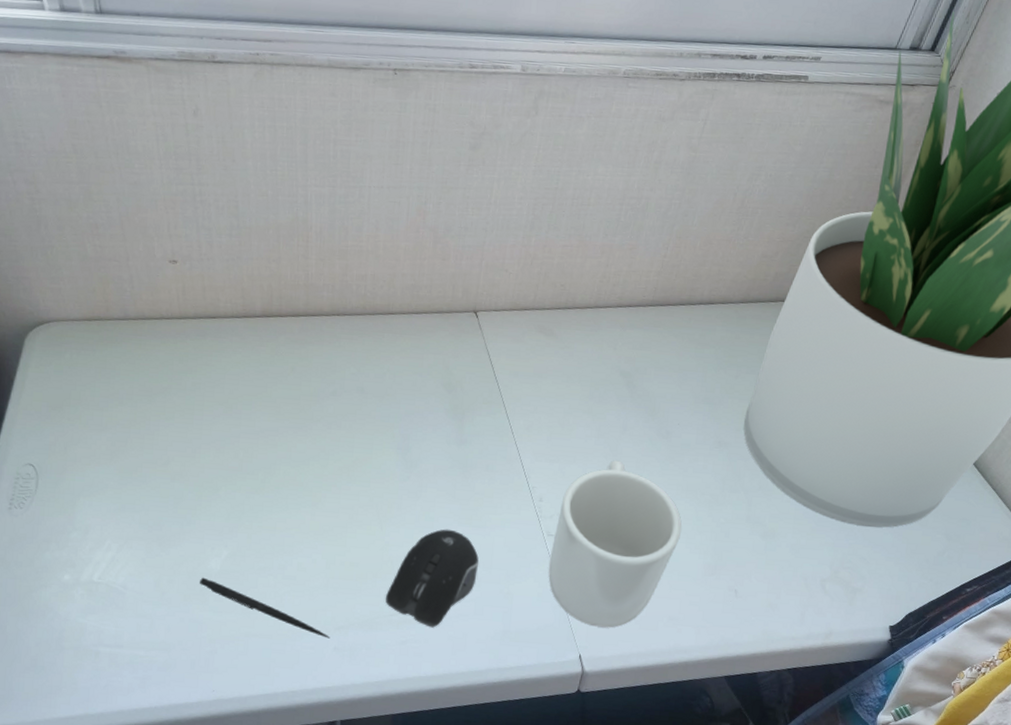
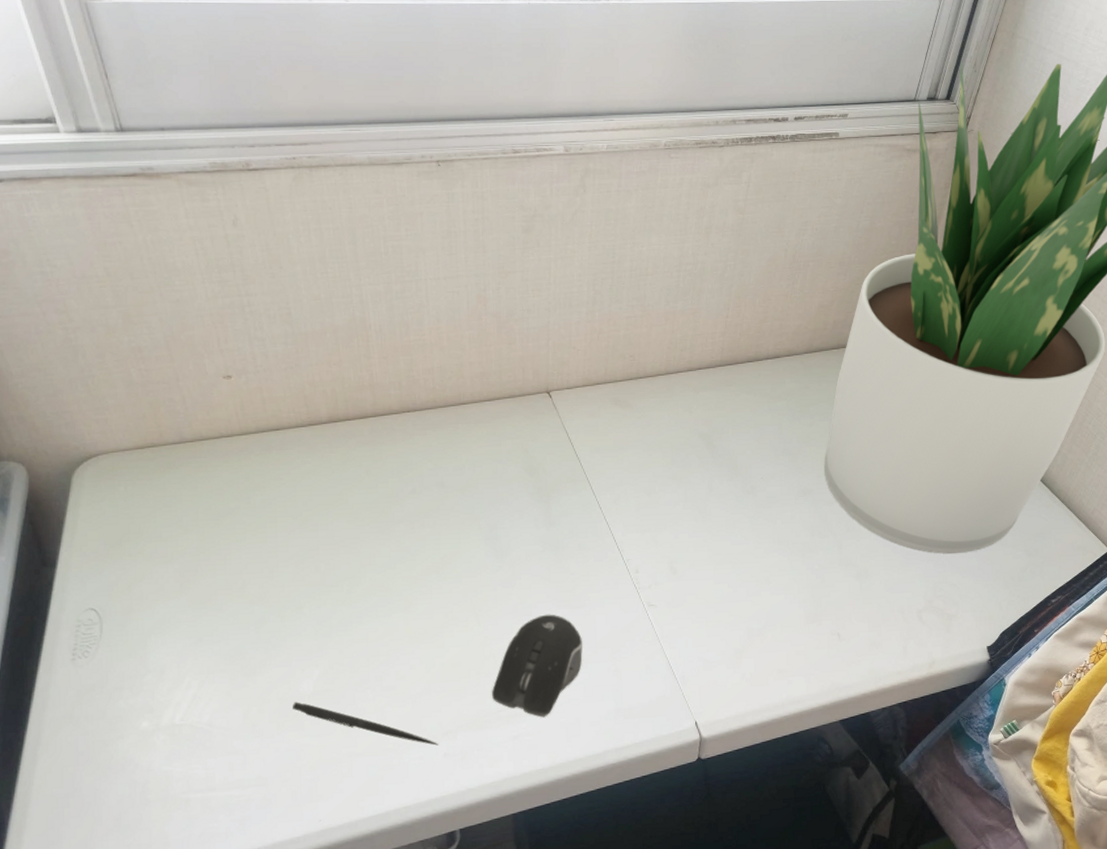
mug: present [548,460,682,628] -> none [653,522,779,691]

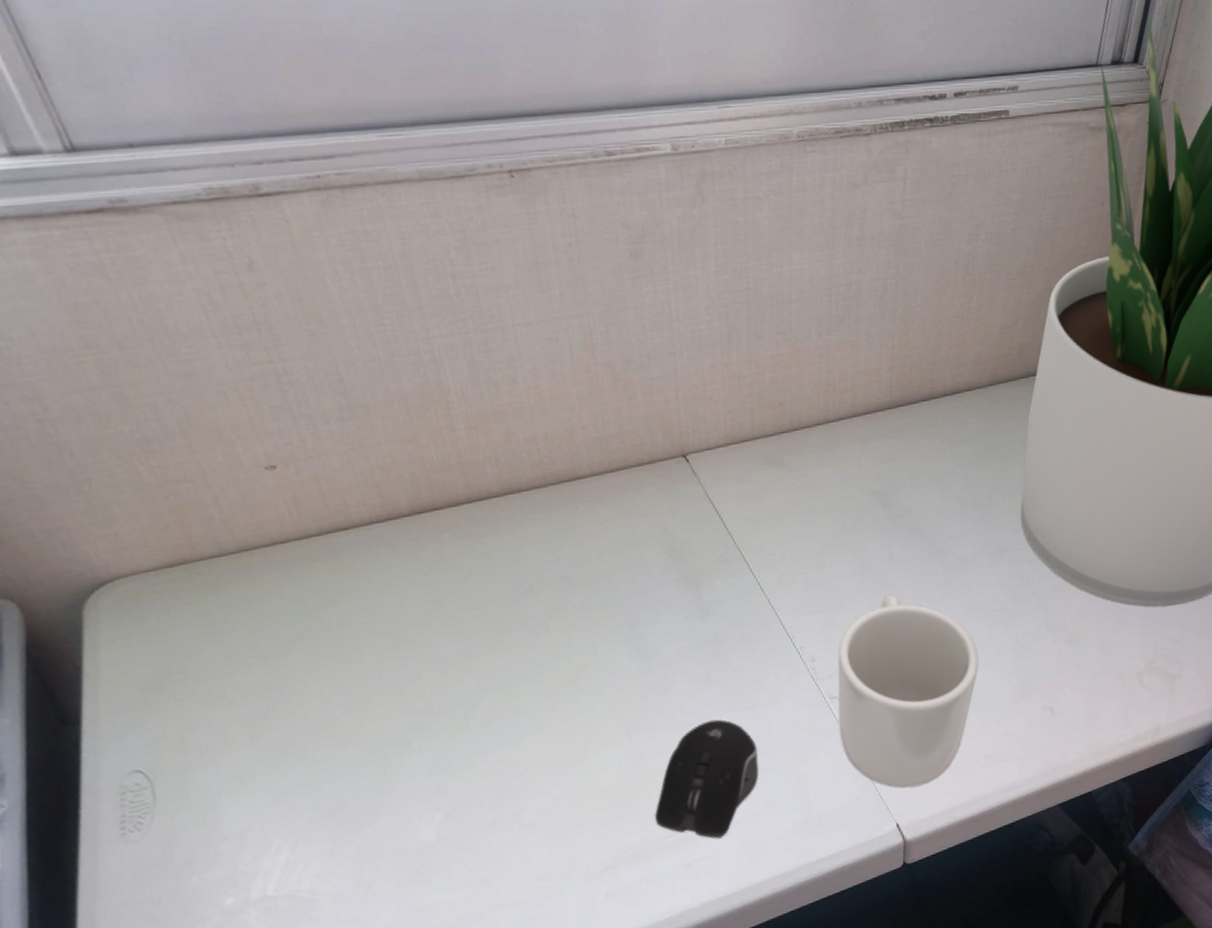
pen: present [293,702,439,746] -> none [413,853,599,885]
mug: none [653,522,779,691] -> present [837,594,980,788]

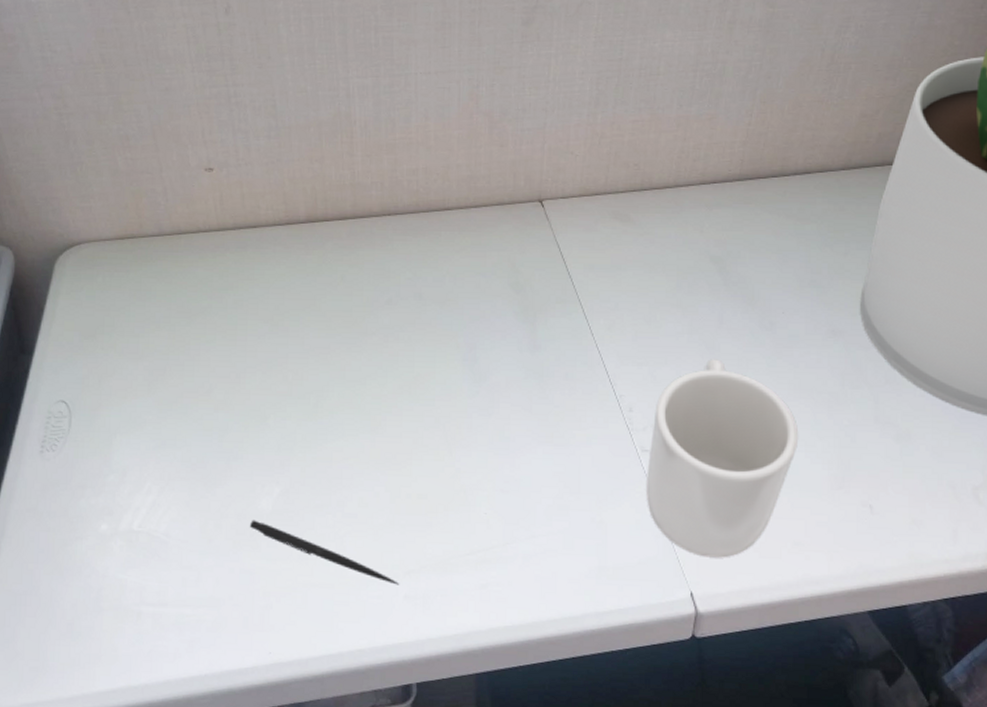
pen: none [413,853,599,885] -> present [250,520,400,585]
computer mouse: present [655,719,759,839] -> none [460,449,564,567]

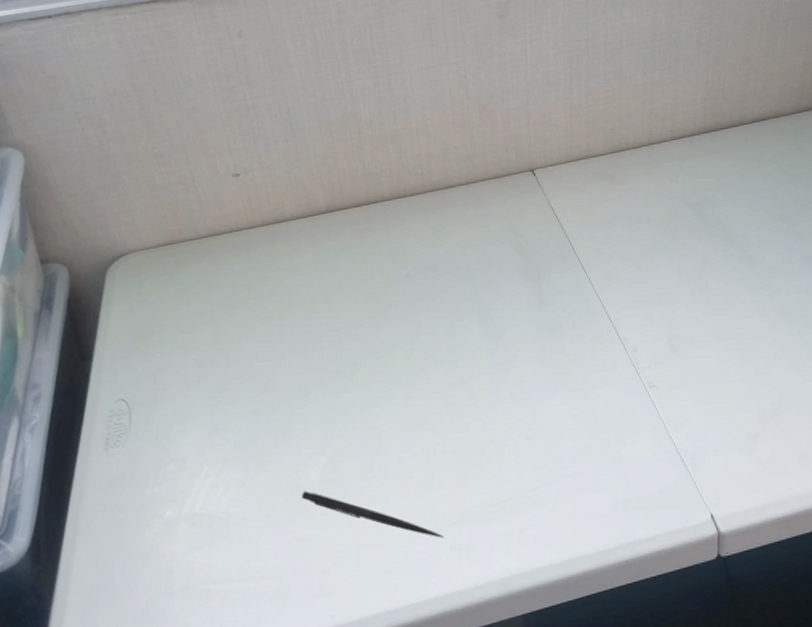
mug: present [645,359,799,558] -> none [656,295,790,480]

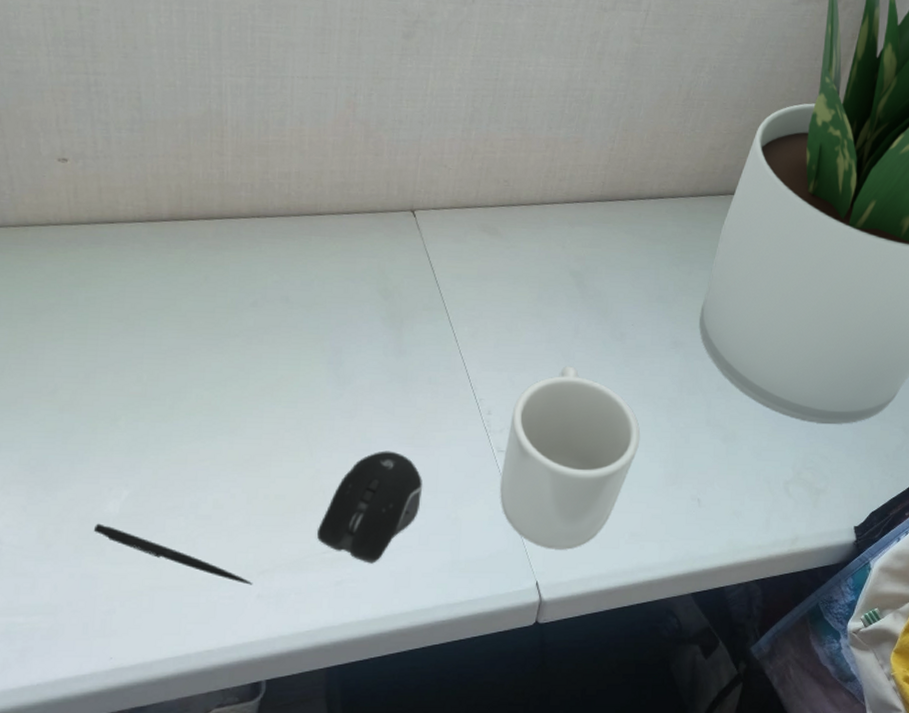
computer mouse: none [494,397,585,509] -> present [317,450,422,564]
mug: none [656,295,790,480] -> present [499,366,641,550]

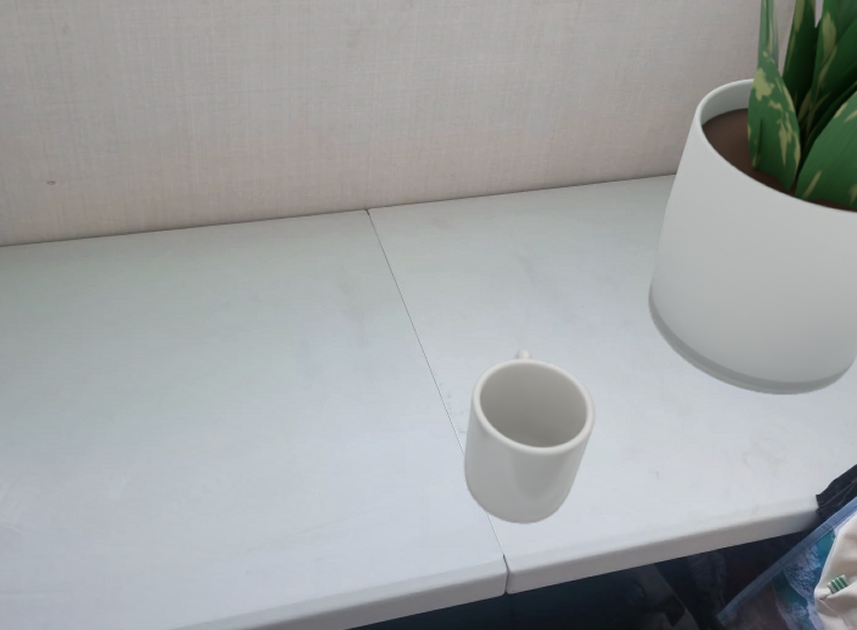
pen: present [94,523,253,585] -> none [100,509,242,562]
computer mouse: present [317,450,422,564] -> none [297,435,390,541]

